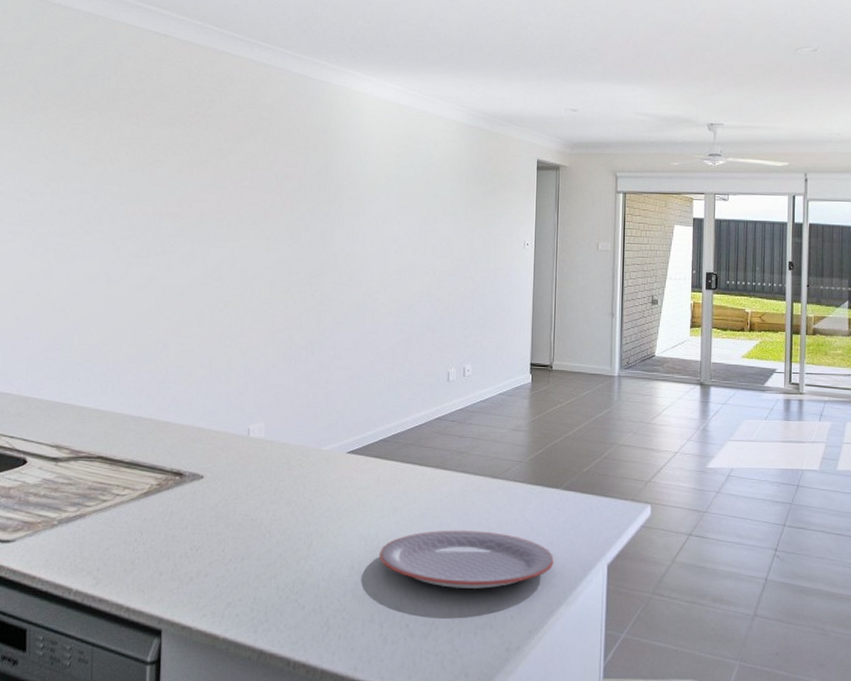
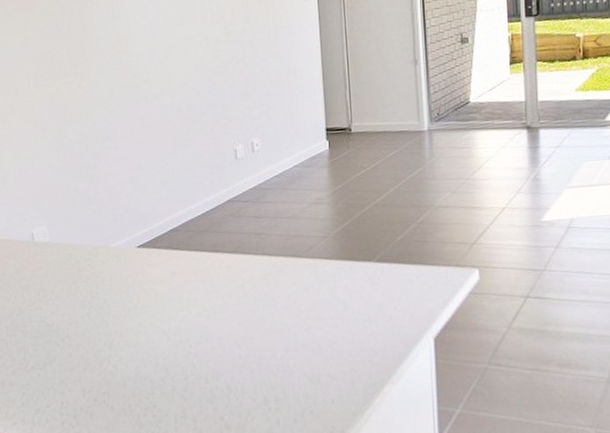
plate: present [378,530,554,589] -> none [183,314,374,376]

